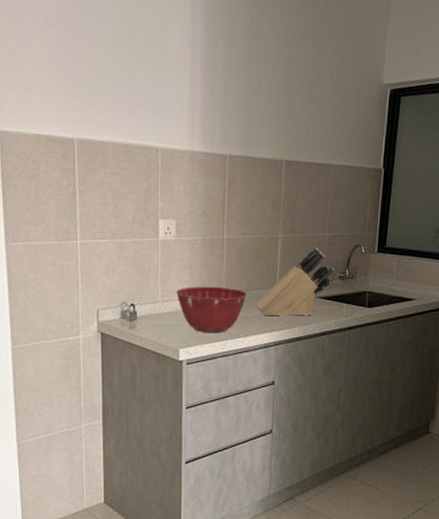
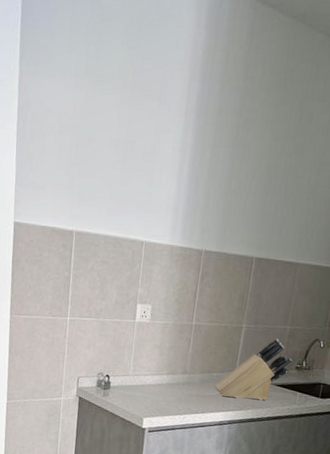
mixing bowl: present [176,286,248,334] -> none [146,364,209,408]

